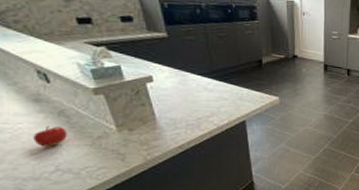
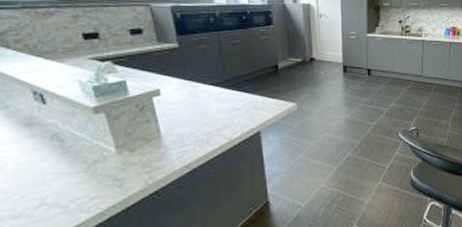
fruit: present [33,126,67,147] -> none [19,152,59,178]

